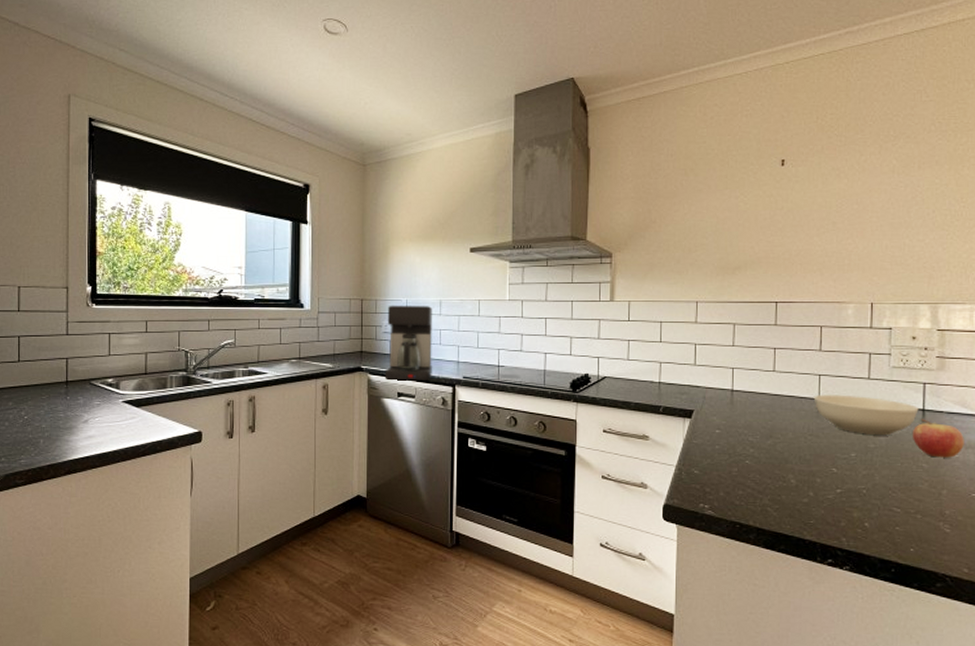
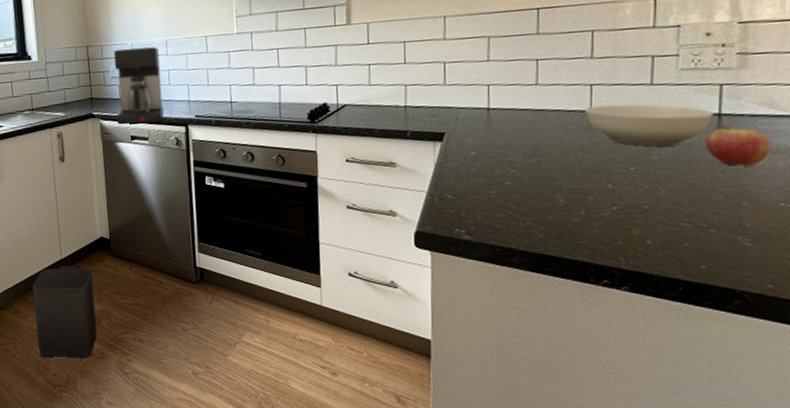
pedal bin: none [279,525,345,629] -> present [32,266,97,361]

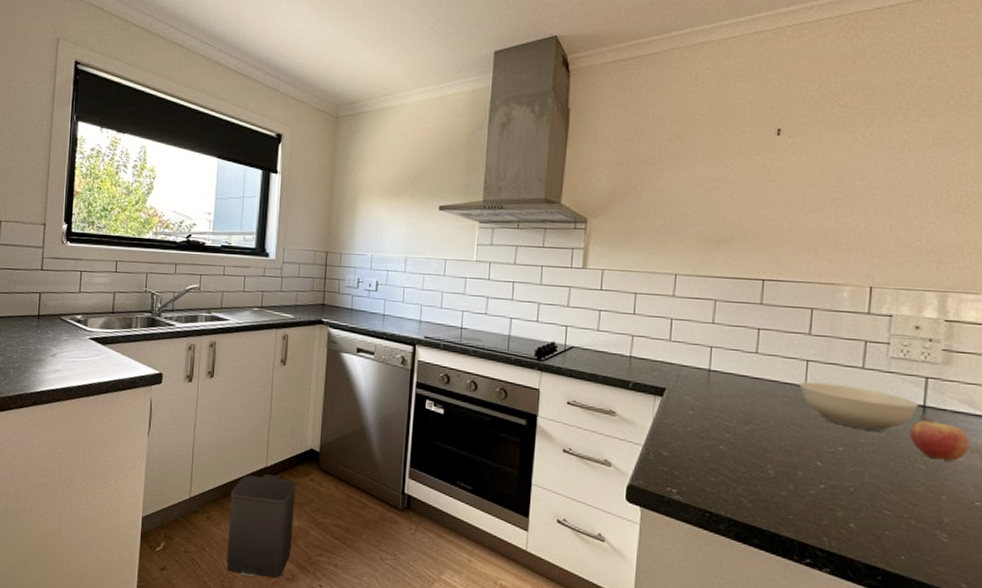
coffee maker: present [114,47,164,125] -> none [345,259,398,338]

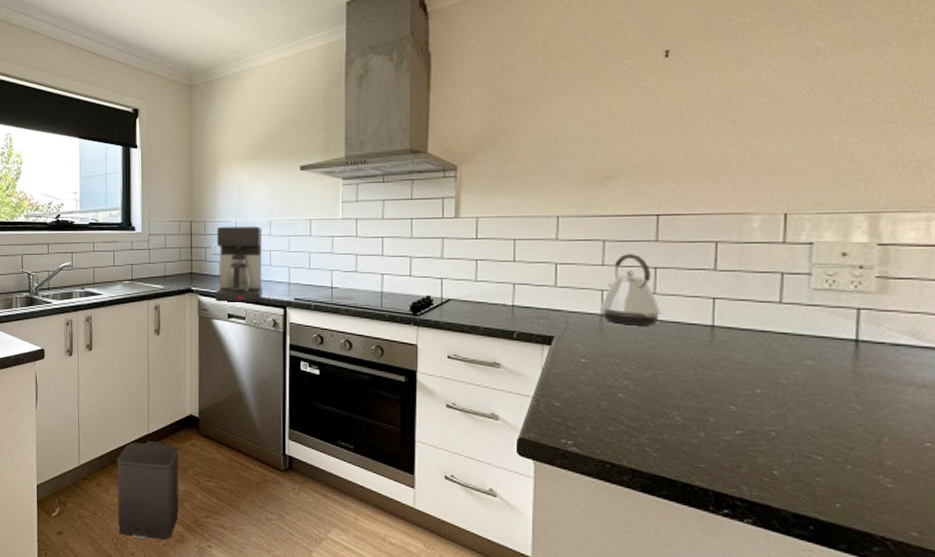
coffee maker: none [345,259,398,338] -> present [214,226,264,302]
kettle: none [708,314,762,383] -> present [600,254,661,326]
bowl: present [799,381,919,432] -> none [705,321,850,370]
fruit: present [909,416,970,461] -> none [839,351,915,399]

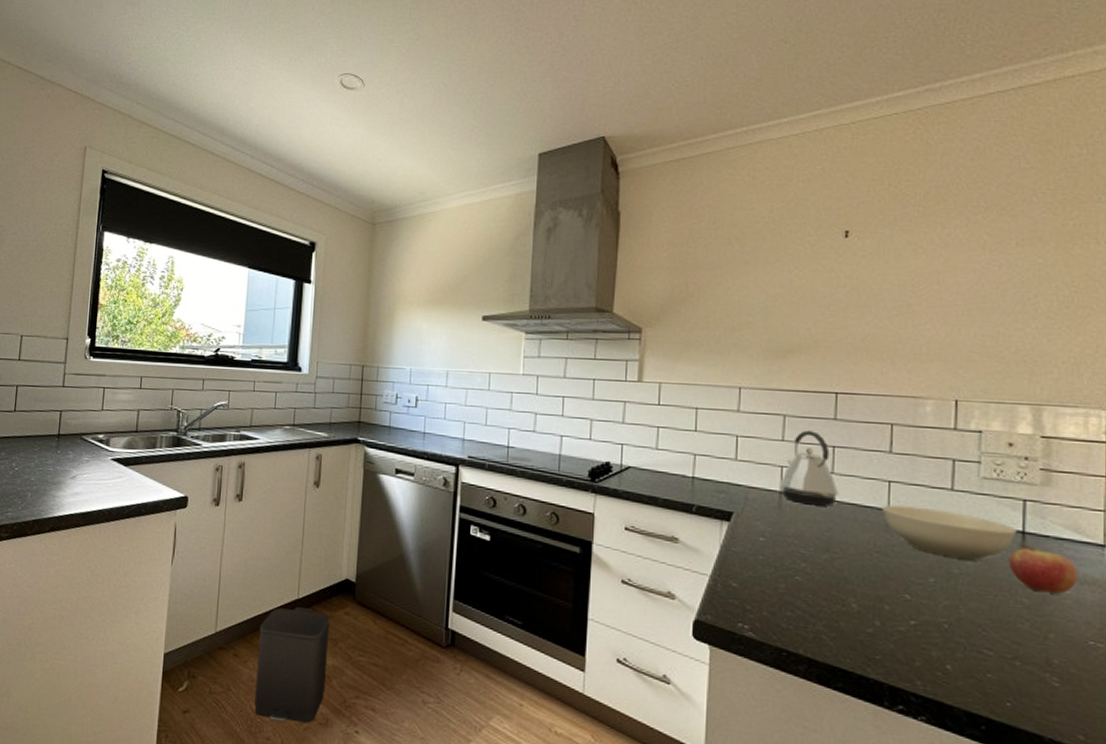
coffee maker: present [214,226,264,302] -> none [382,373,439,458]
bowl: none [705,321,850,370] -> present [881,504,1017,561]
fruit: none [839,351,915,399] -> present [1008,543,1078,594]

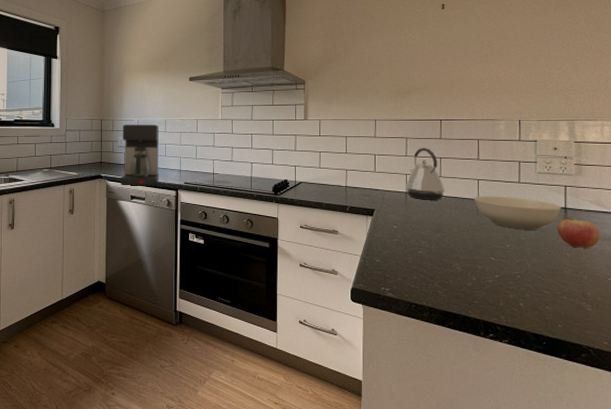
pedal bin: present [254,607,330,723] -> none [33,306,88,393]
coffee maker: none [382,373,439,458] -> present [120,124,160,186]

